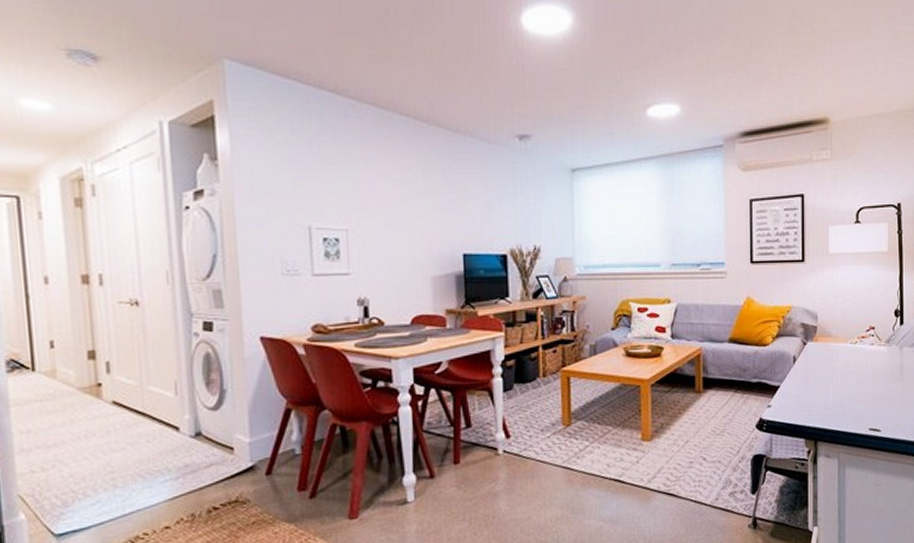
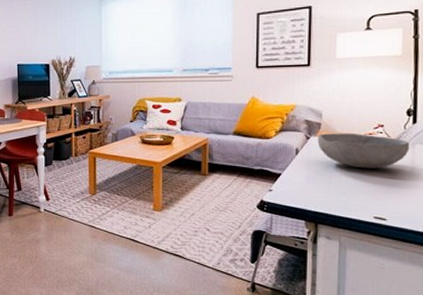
bowl: none [814,336,898,376] -> present [317,133,410,169]

